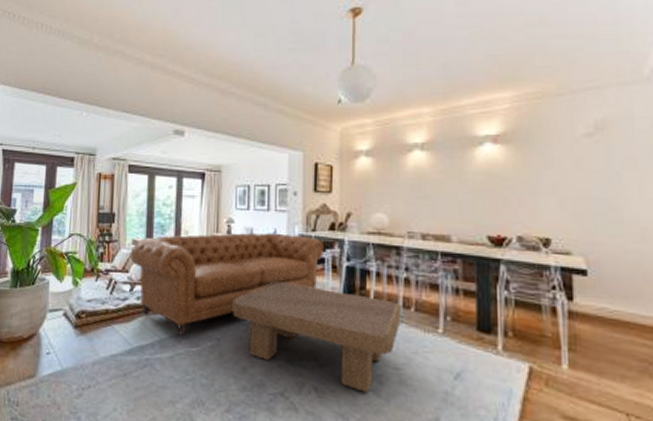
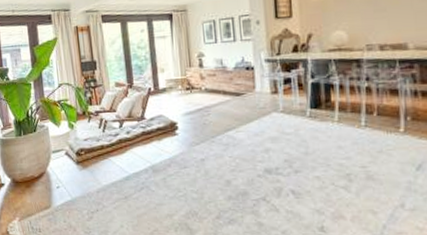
sofa: present [129,232,324,335] -> none [114,60,290,160]
coffee table: present [232,282,401,393] -> none [211,103,365,190]

